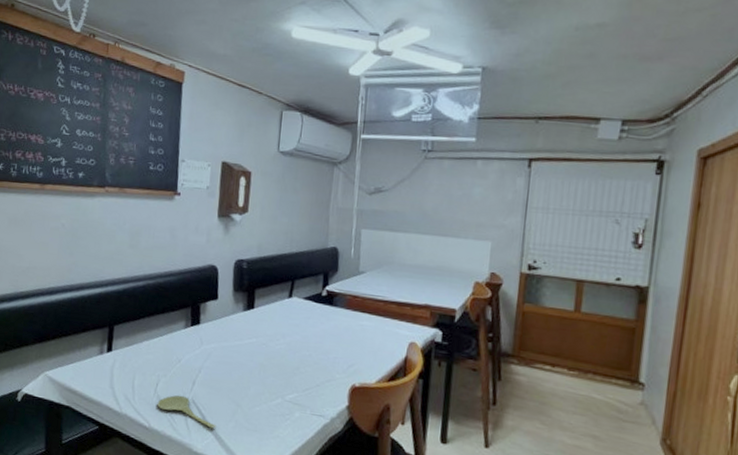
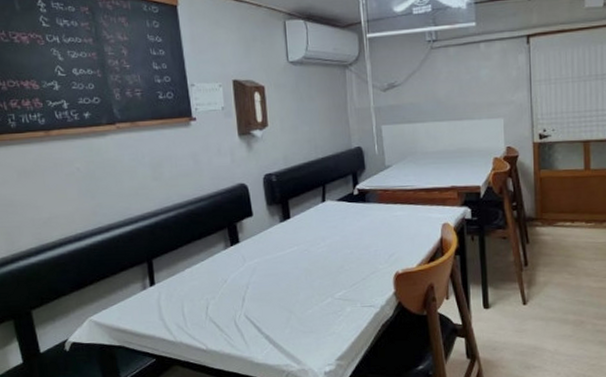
spoon: present [157,395,216,429] -> none [211,313,273,338]

